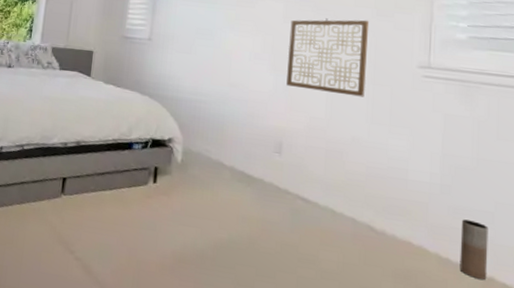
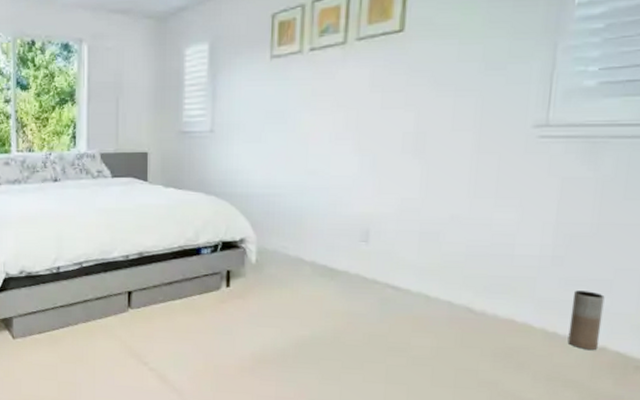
wall art: present [286,18,370,97] -> none [374,77,476,169]

